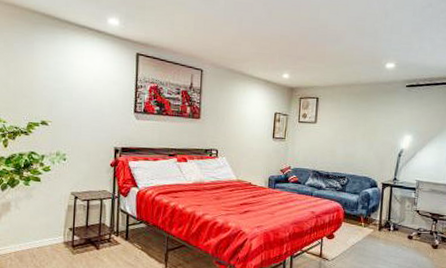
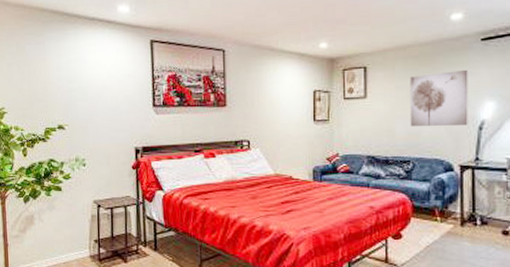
wall art: none [348,108,395,153] -> present [410,69,468,126]

